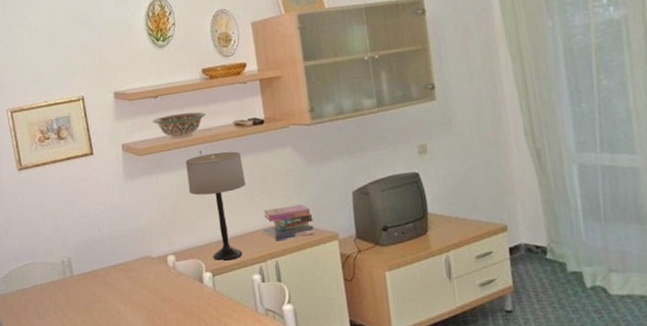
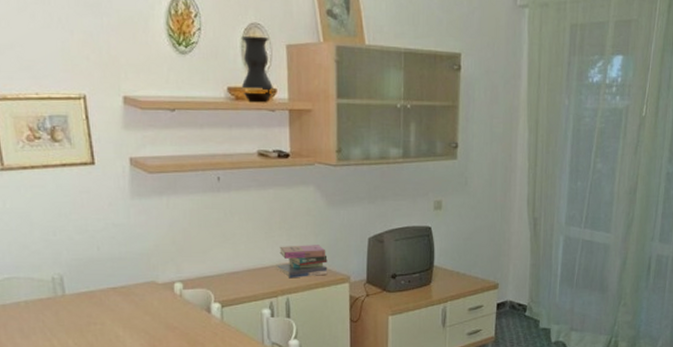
decorative bowl: present [152,111,206,140] -> none [167,133,228,162]
table lamp: present [185,151,246,261] -> none [201,181,264,293]
vase: none [210,19,243,79] -> present [241,35,273,103]

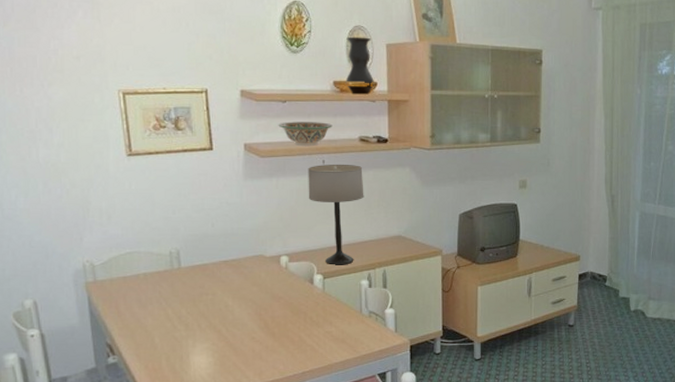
decorative bowl: none [167,133,228,162] -> present [278,121,333,147]
table lamp: none [201,181,264,293] -> present [308,164,364,265]
books: present [275,245,328,279] -> none [373,221,422,252]

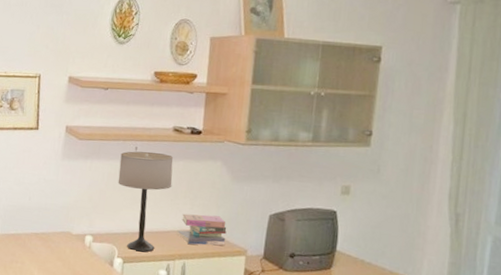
decorative bowl: present [278,121,333,147] -> none [98,108,149,133]
vase: present [345,36,374,95] -> none [166,29,196,86]
books: none [373,221,422,252] -> present [175,213,227,246]

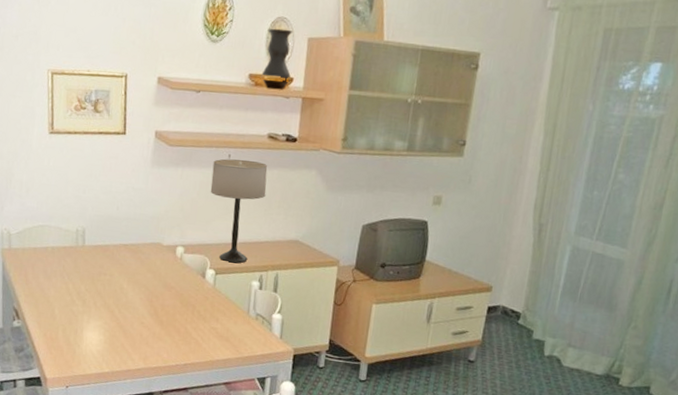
vase: none [166,29,196,86] -> present [261,28,293,90]
books: present [175,213,227,246] -> none [269,224,320,257]

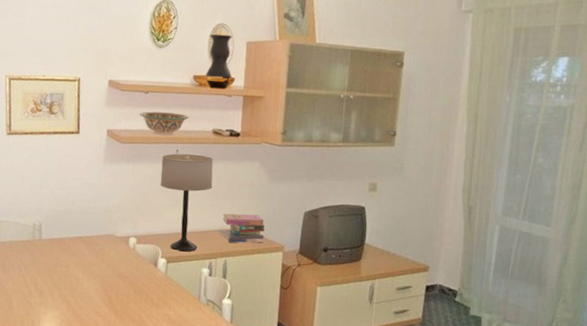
decorative bowl: none [189,112,243,140] -> present [139,111,189,136]
books: none [269,224,320,257] -> present [217,213,265,243]

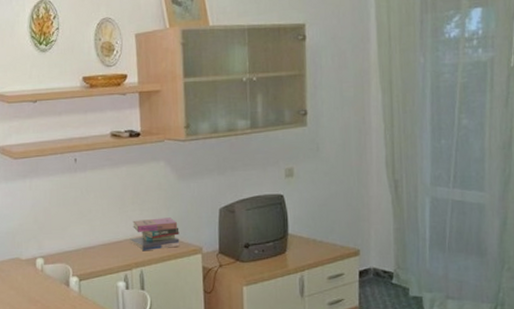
decorative bowl: present [139,111,189,136] -> none [30,119,84,146]
table lamp: present [160,154,214,252] -> none [60,161,118,267]
vase: present [205,34,233,90] -> none [94,28,124,89]

